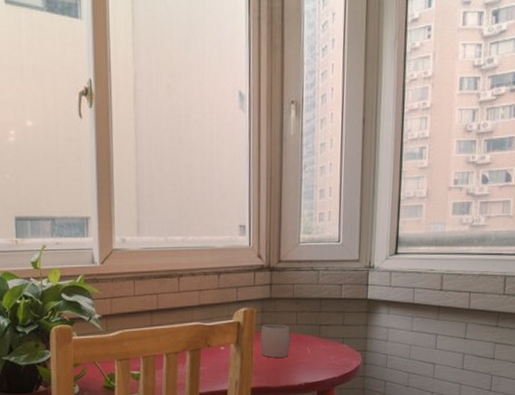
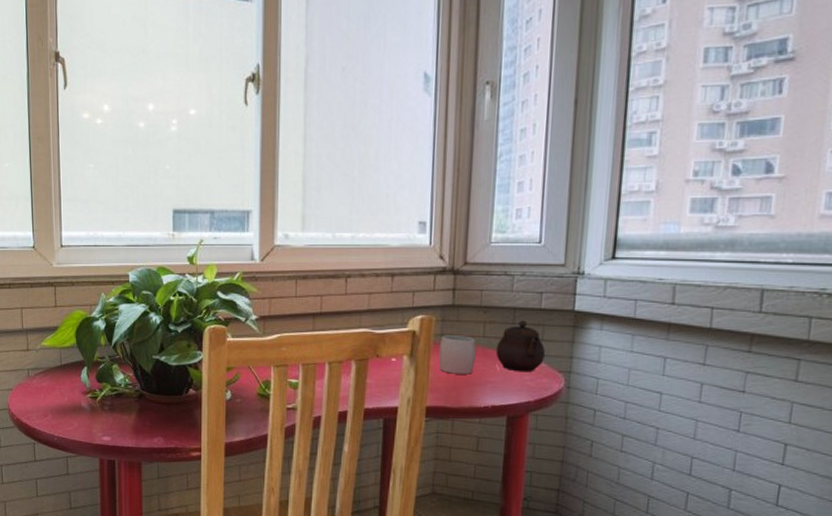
teapot: none [306,309,346,353] -> present [495,320,546,373]

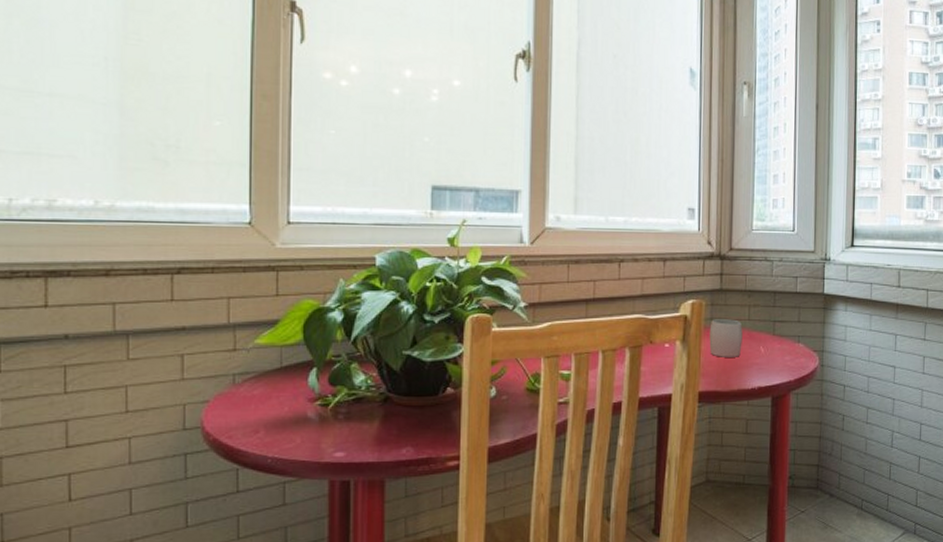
teapot: present [495,320,546,373] -> none [760,303,802,353]

